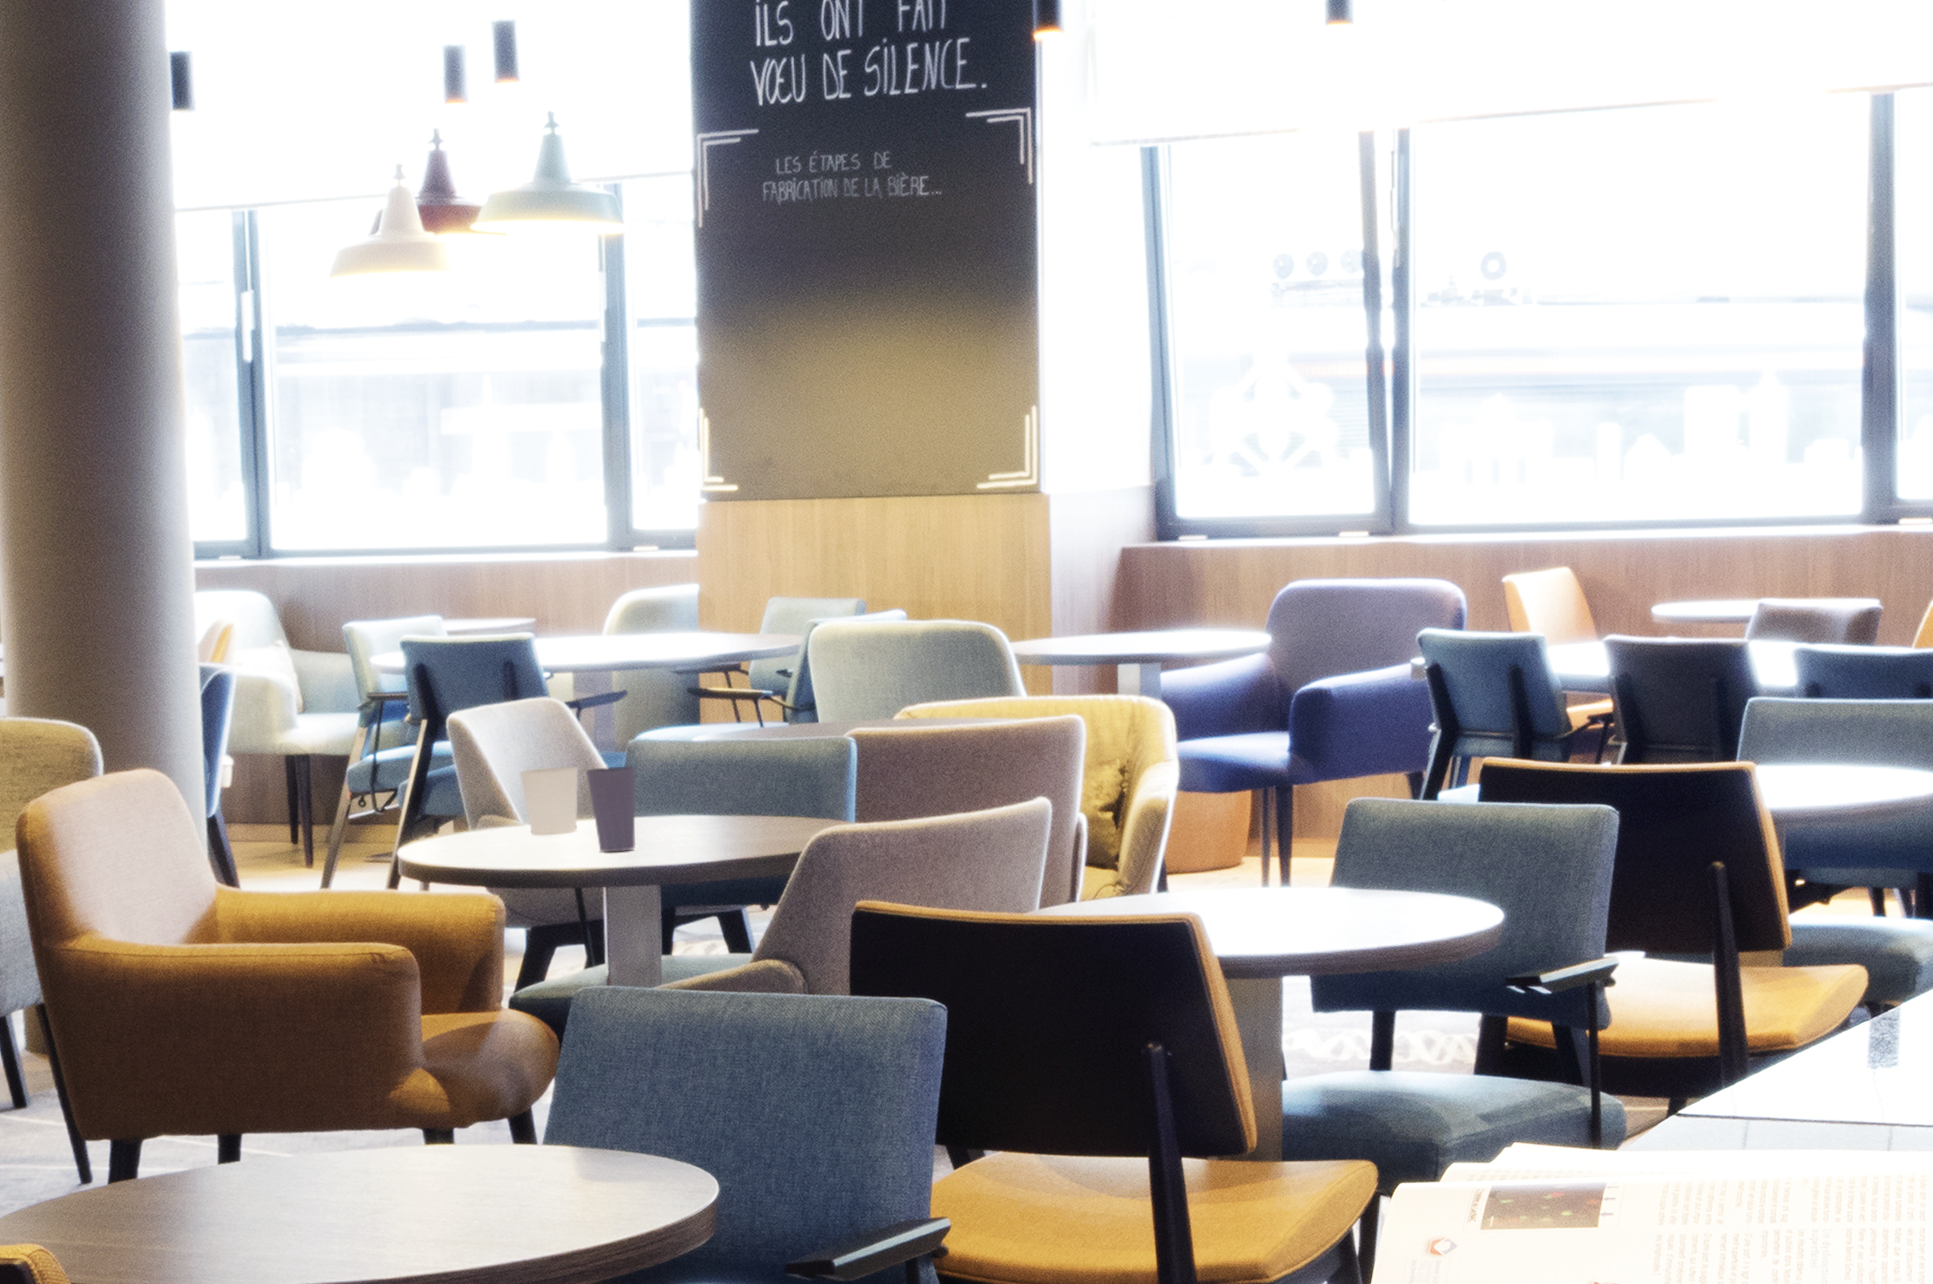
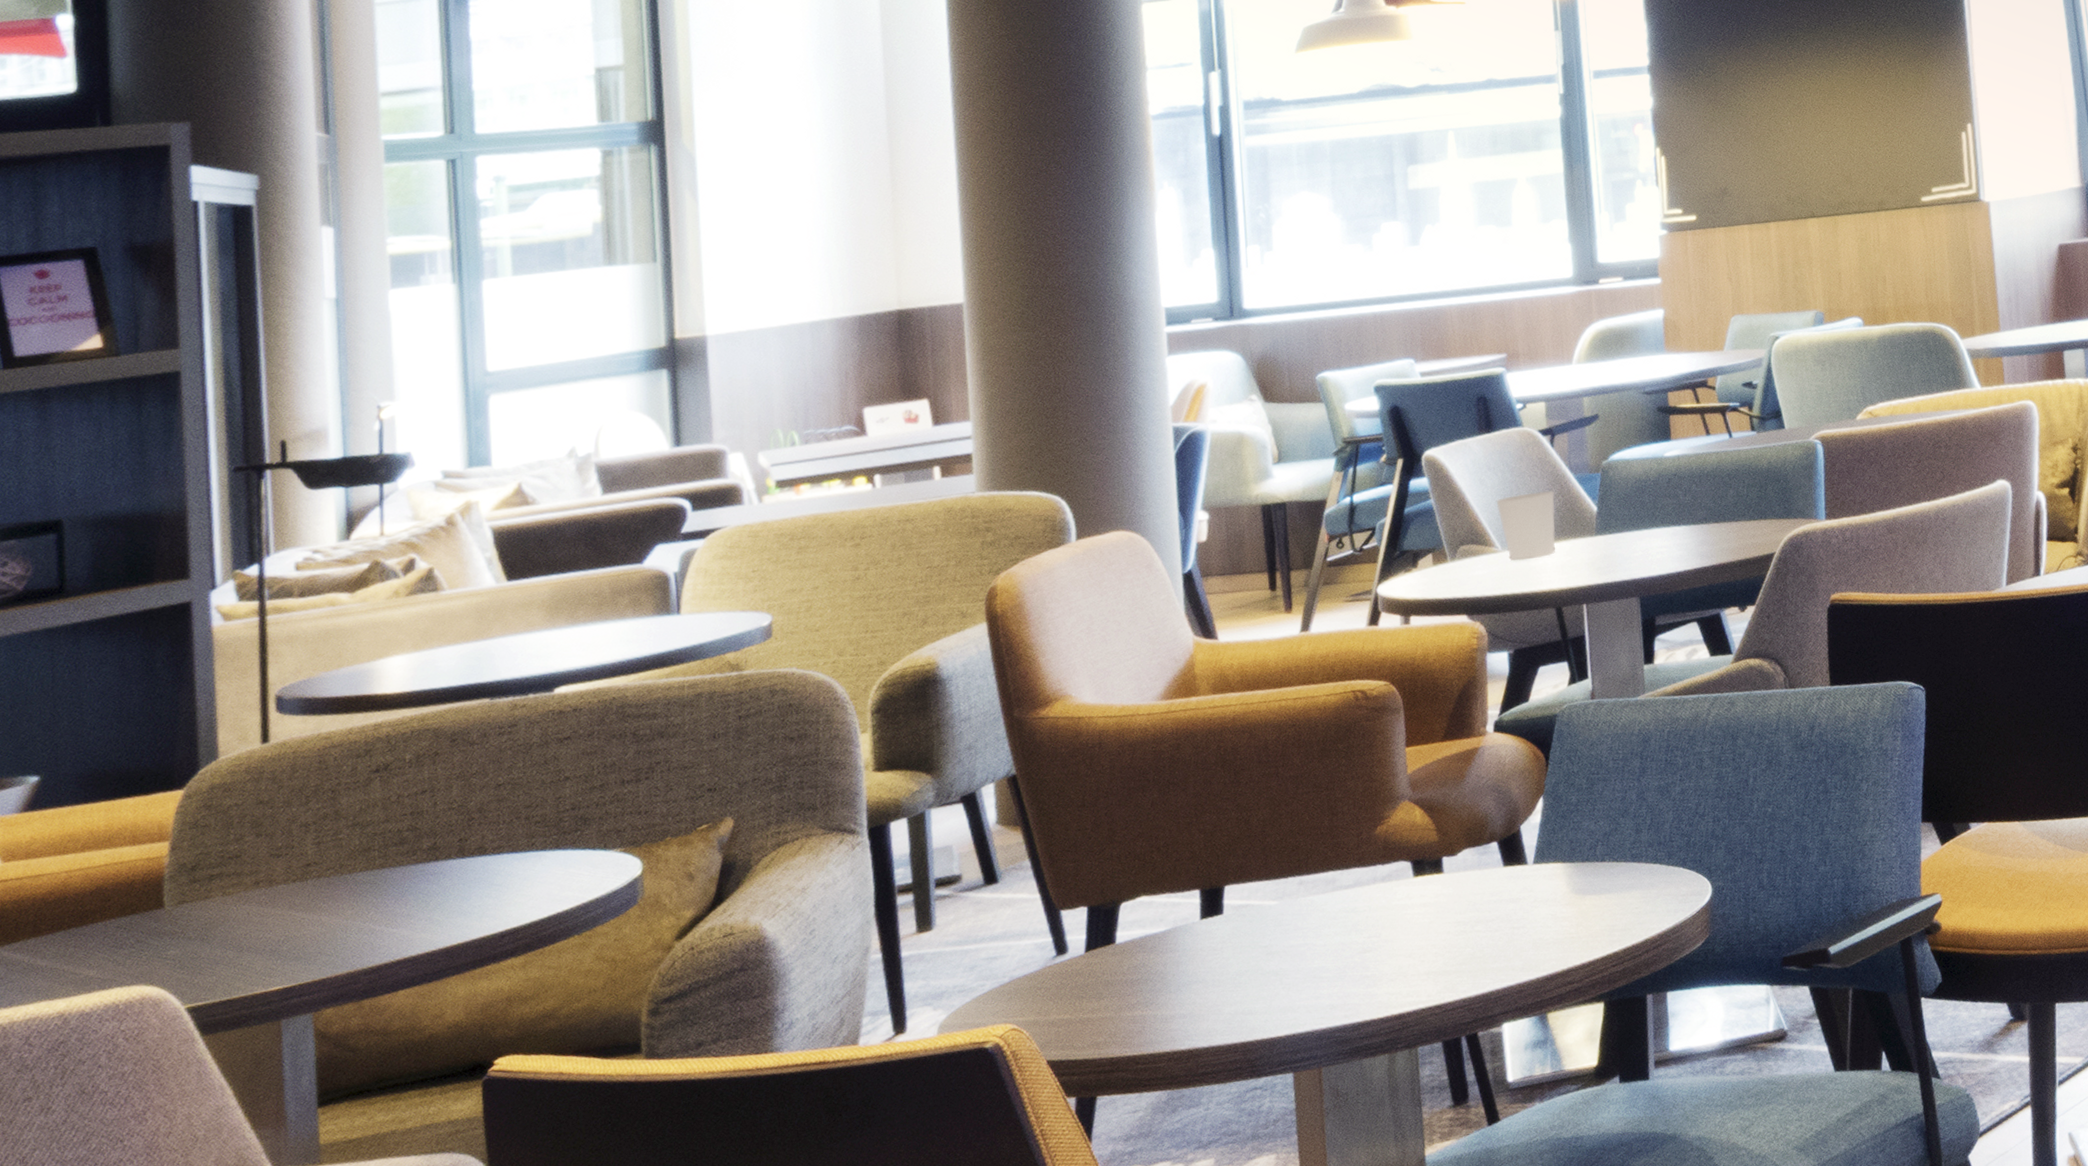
cup: present [585,766,637,853] -> none [1561,485,1614,571]

